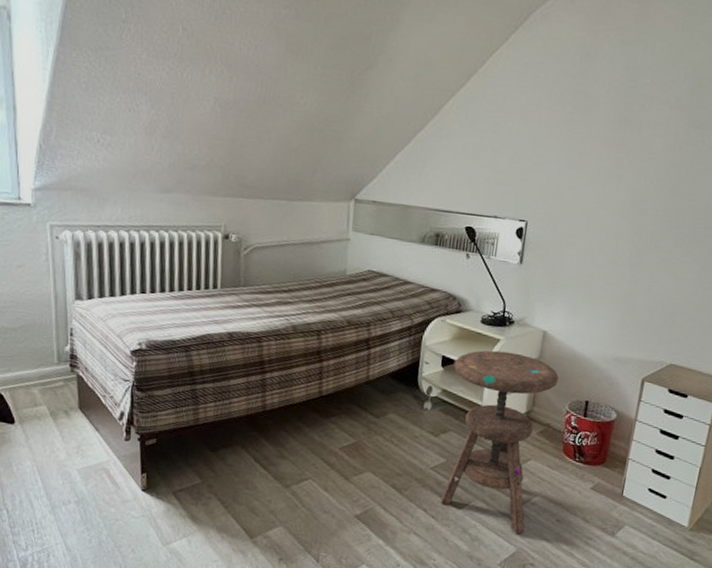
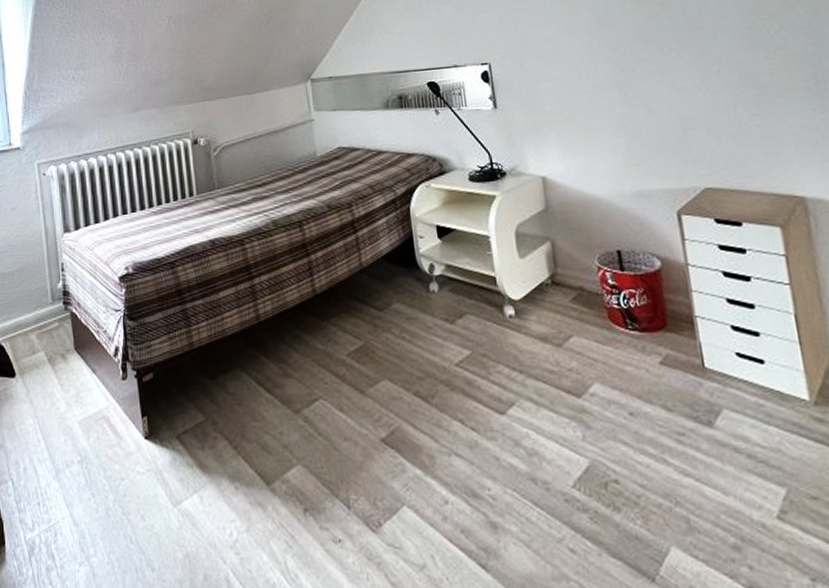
side table: present [440,350,560,534] -> none [451,208,593,440]

